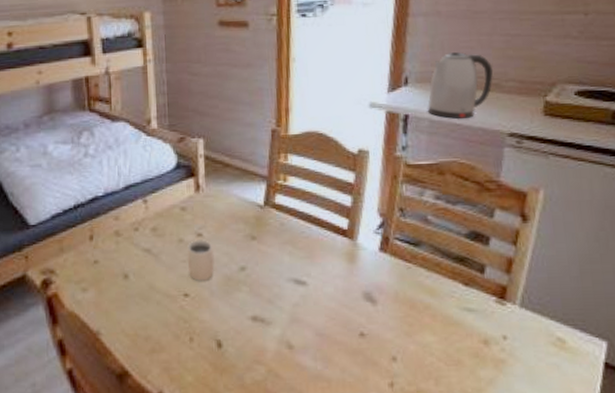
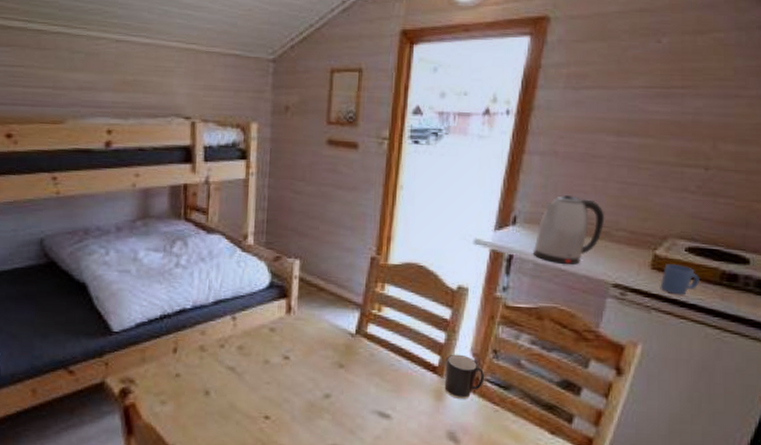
mug: present [187,239,215,281] -> none [271,361,299,405]
mug: none [354,216,394,259] -> present [444,354,485,399]
mug: none [554,108,593,140] -> present [660,264,701,297]

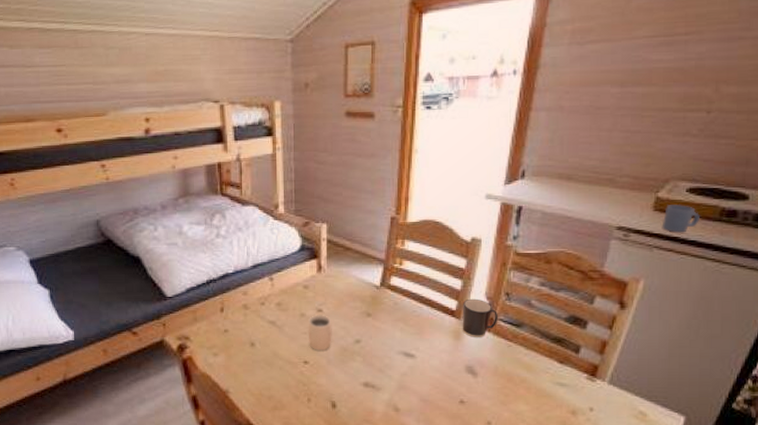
mug: none [271,361,299,405] -> present [308,314,332,351]
kettle: present [534,195,605,264] -> none [542,147,609,211]

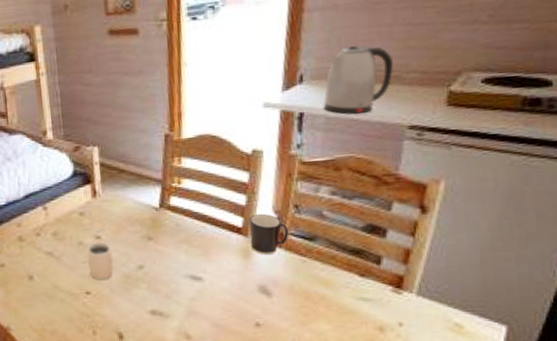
kettle: none [542,147,609,211] -> present [324,46,394,114]
mug: present [661,205,701,234] -> none [458,97,501,129]

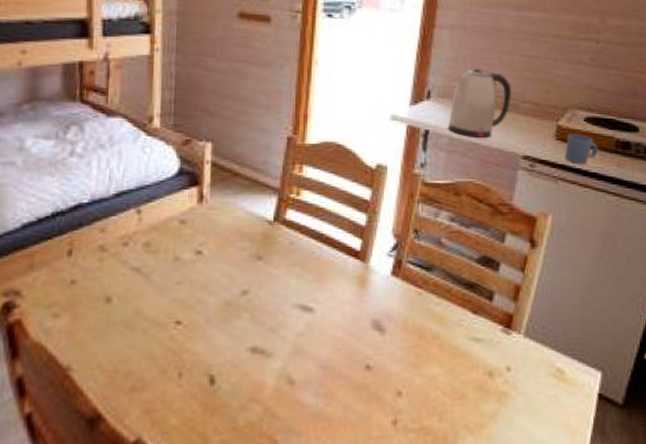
mug: present [87,241,114,280] -> none [182,257,214,306]
mug: present [249,213,289,255] -> none [367,236,407,284]
mug: none [458,97,501,129] -> present [564,134,599,166]

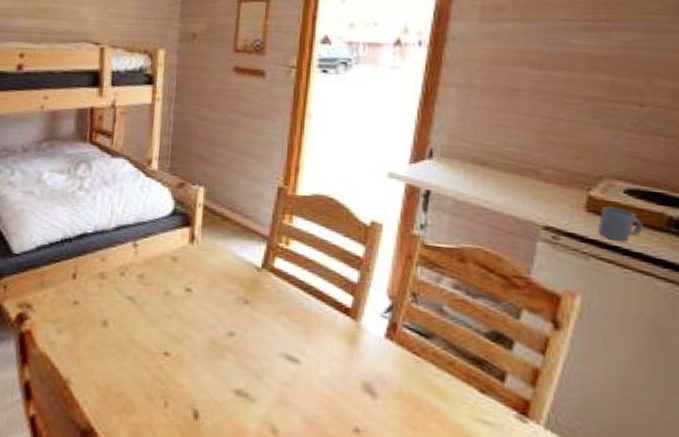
kettle: present [448,69,512,138] -> none [453,129,531,203]

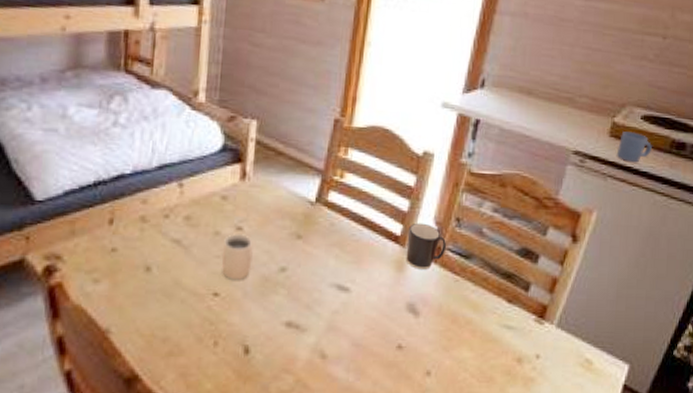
mug: none [172,293,202,341] -> present [221,232,253,280]
mug: none [358,295,403,347] -> present [406,222,447,269]

